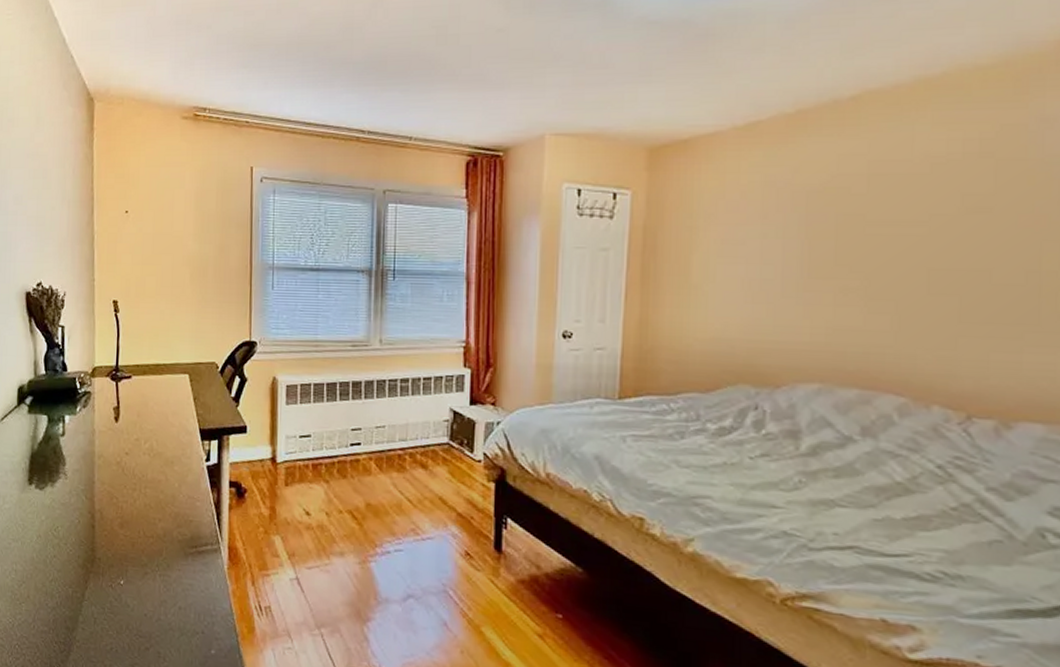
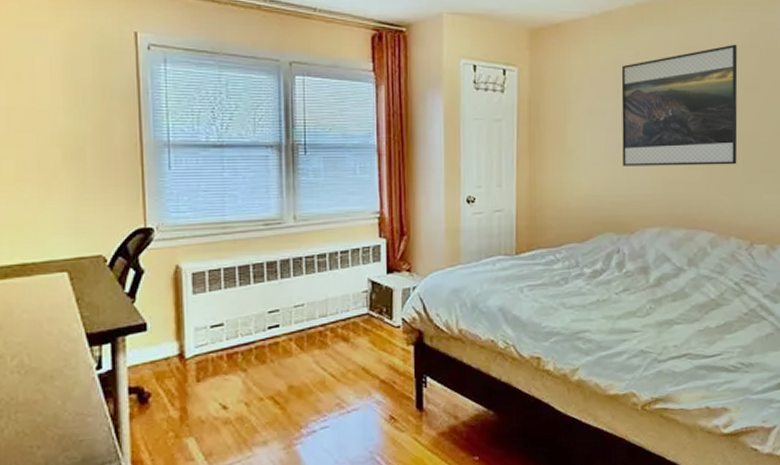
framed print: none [768,154,956,312] -> present [621,44,738,166]

